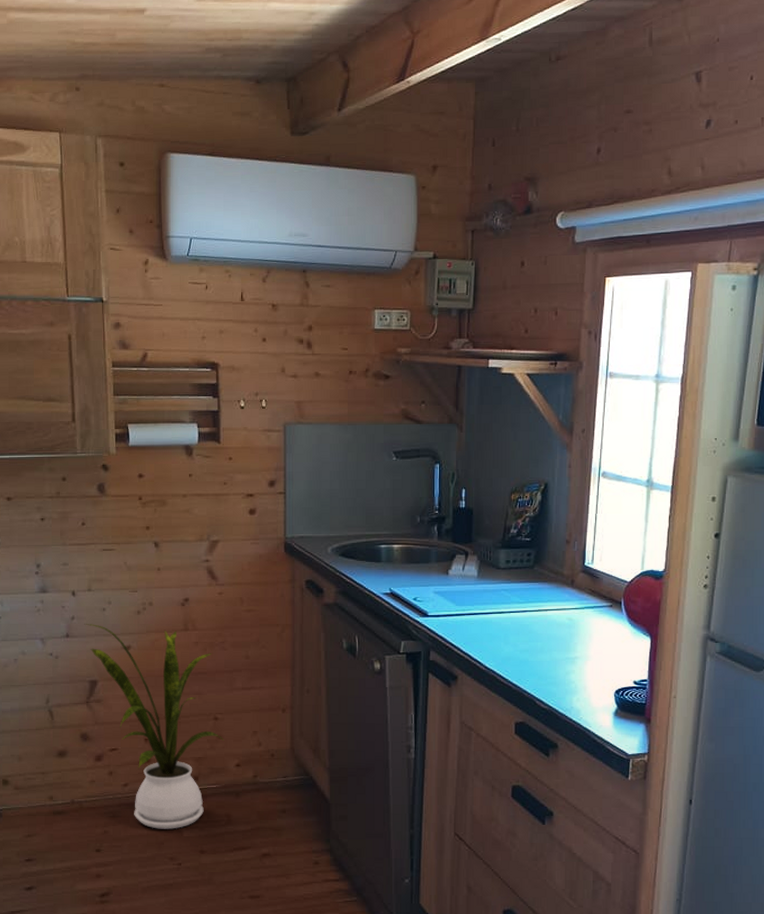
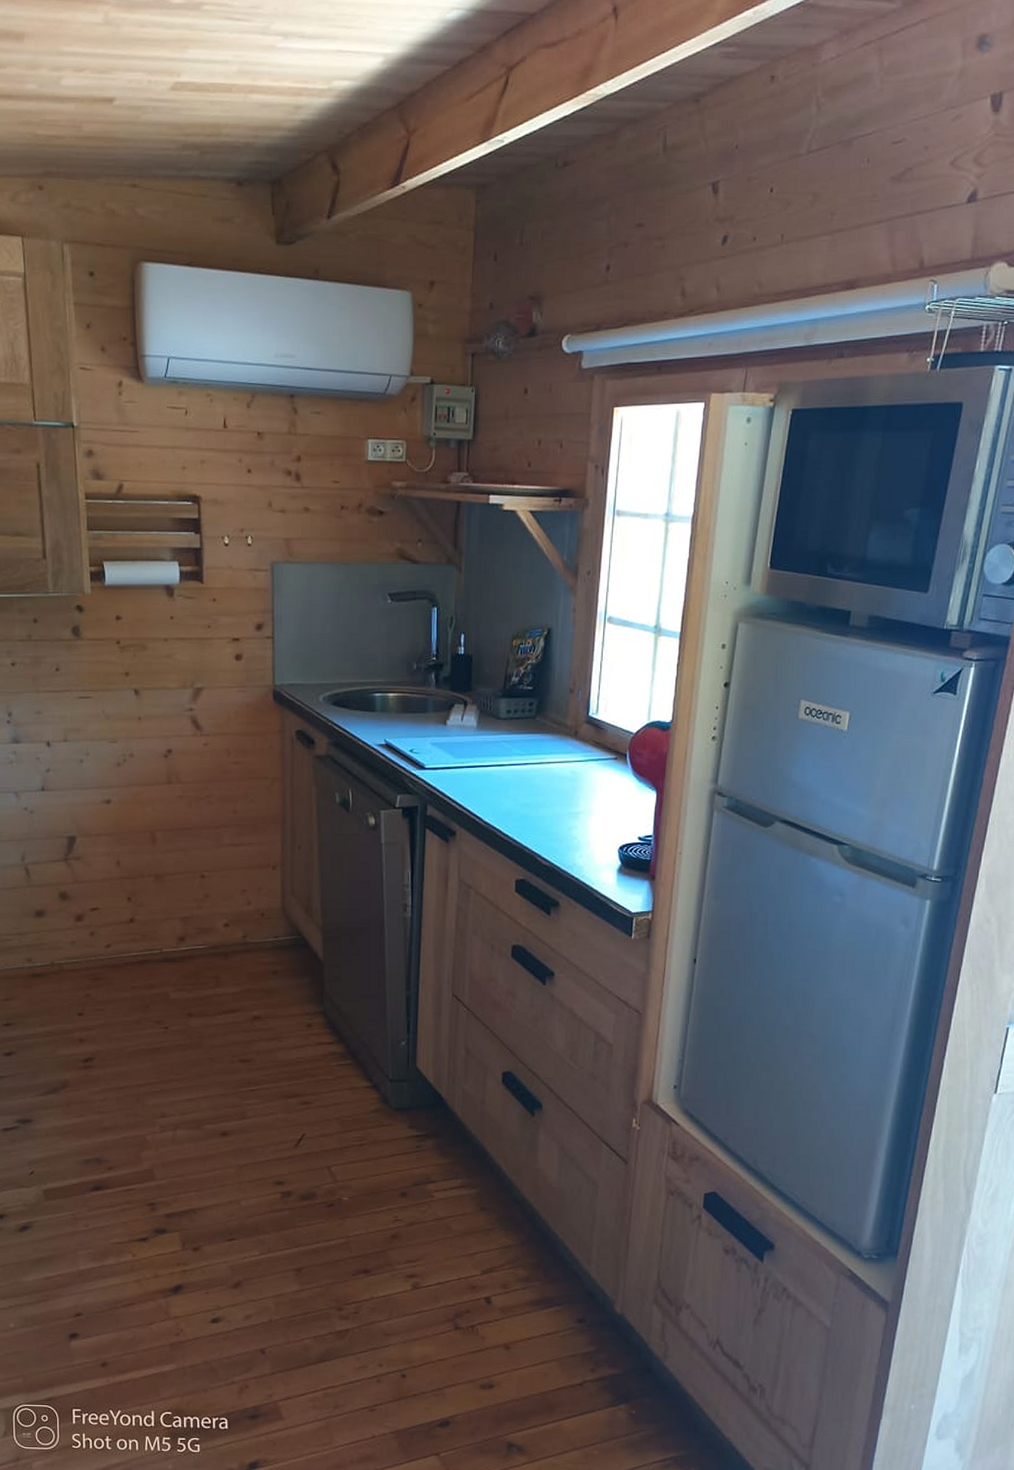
house plant: present [84,624,223,829] -> none [60,776,211,992]

